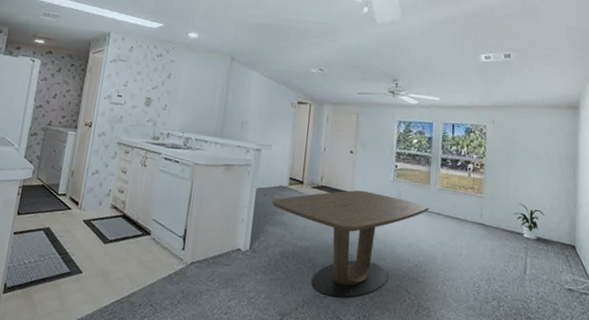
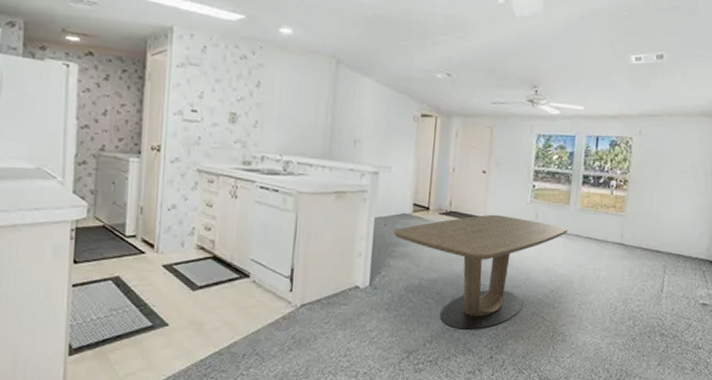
house plant: present [514,203,545,240] -> none [655,220,686,257]

